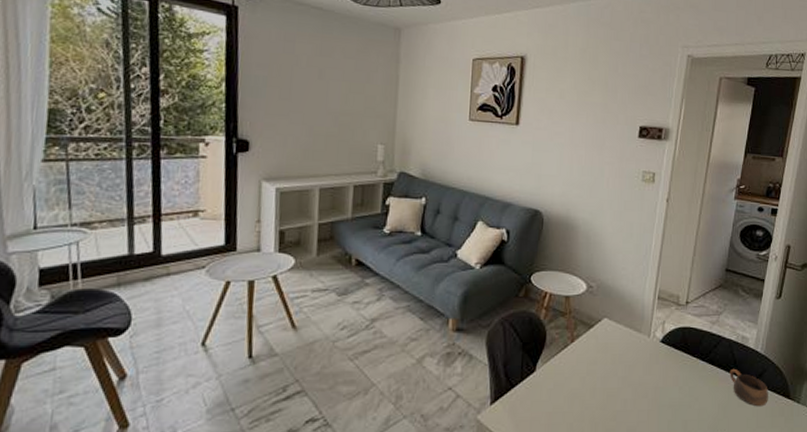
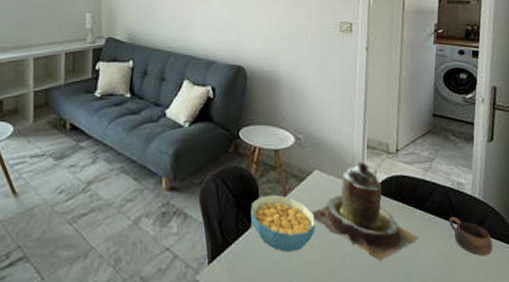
cereal bowl: none [536,340,600,397] -> present [251,194,315,253]
teapot: none [597,311,699,408] -> present [312,160,418,261]

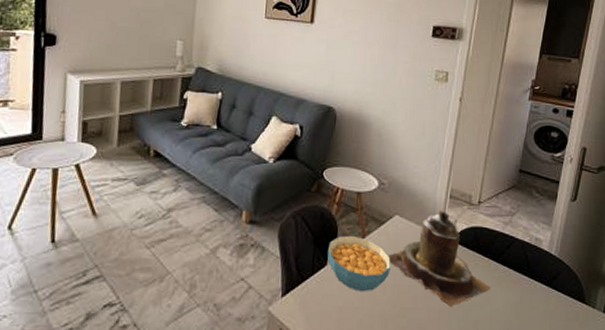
cup: present [448,217,493,256] -> none [522,271,563,310]

